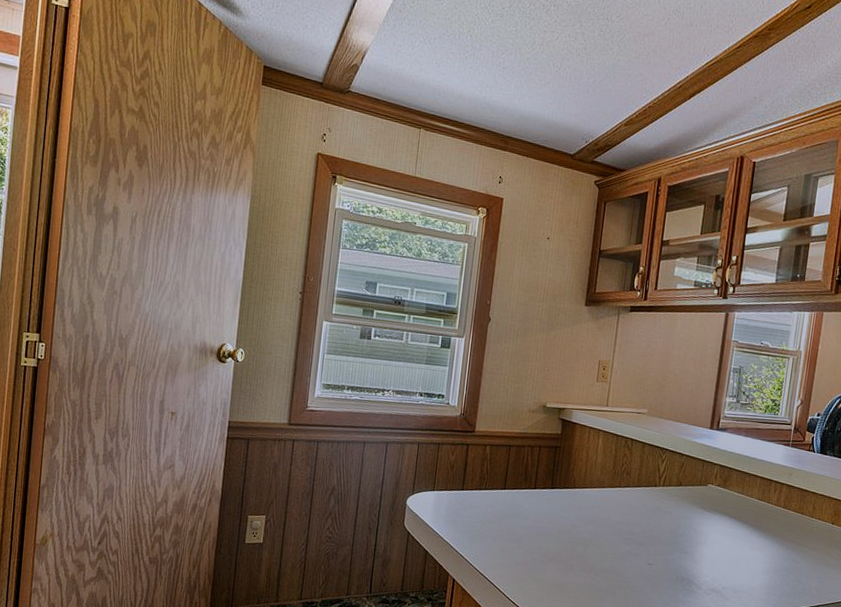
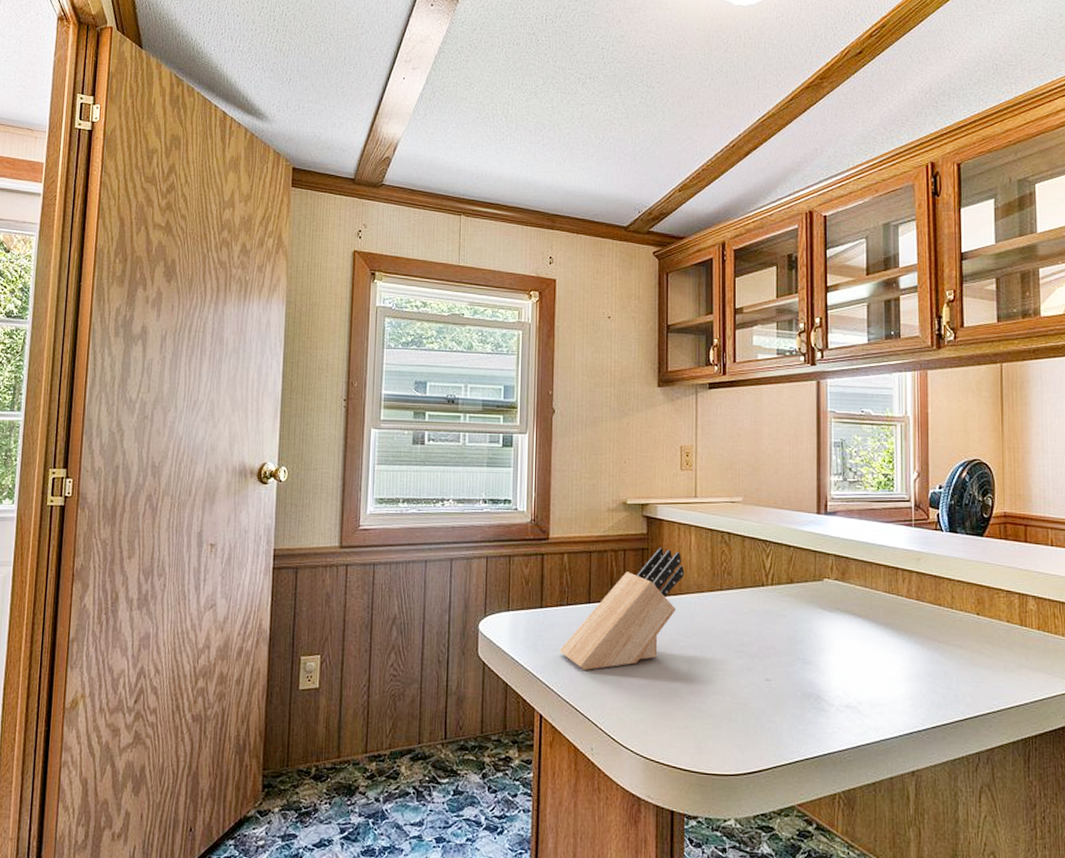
knife block: none [475,447,590,545] -> present [559,548,685,670]

